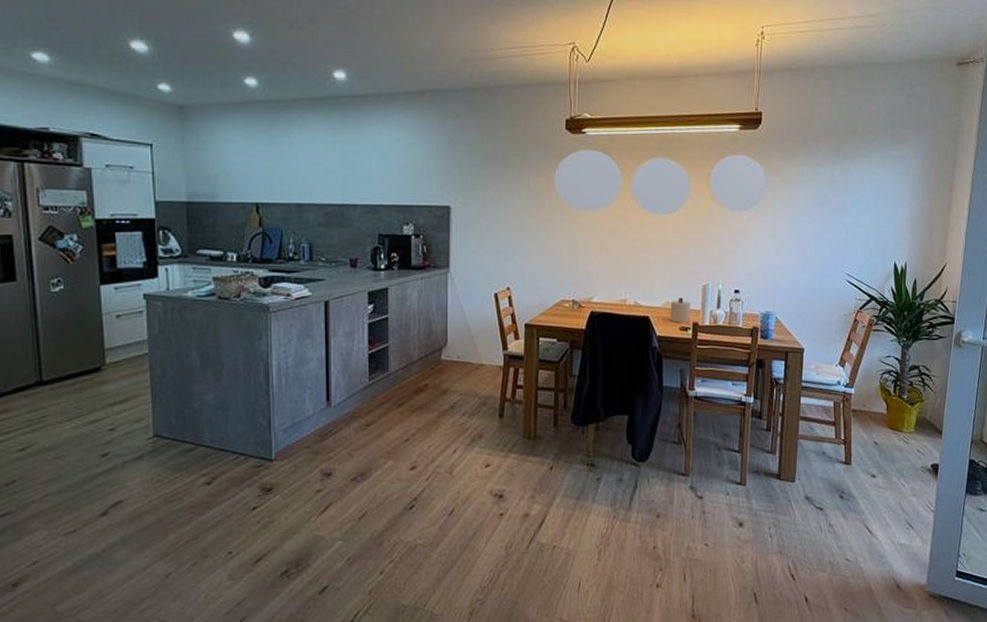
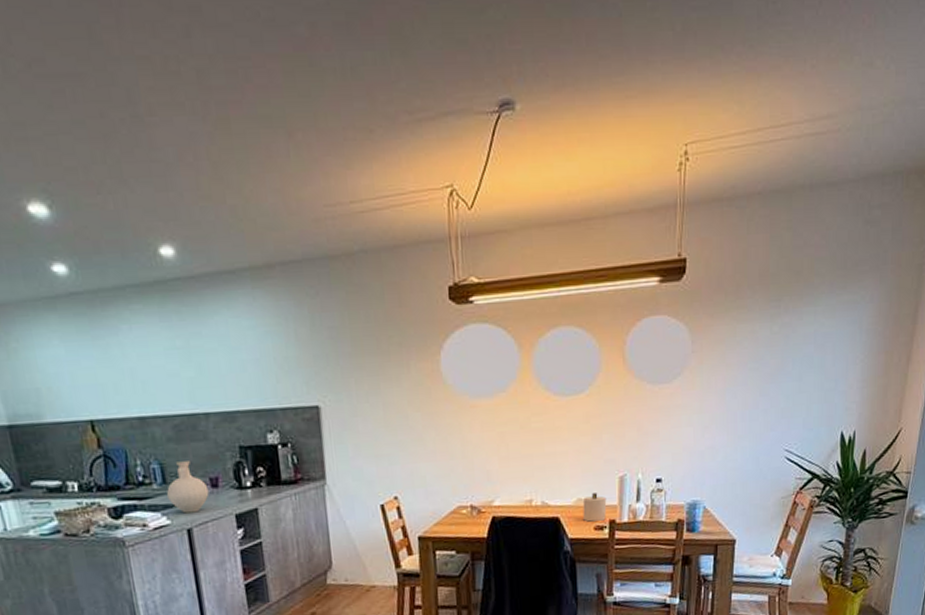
ceramic jug: none [312,243,348,288] -> present [167,461,209,514]

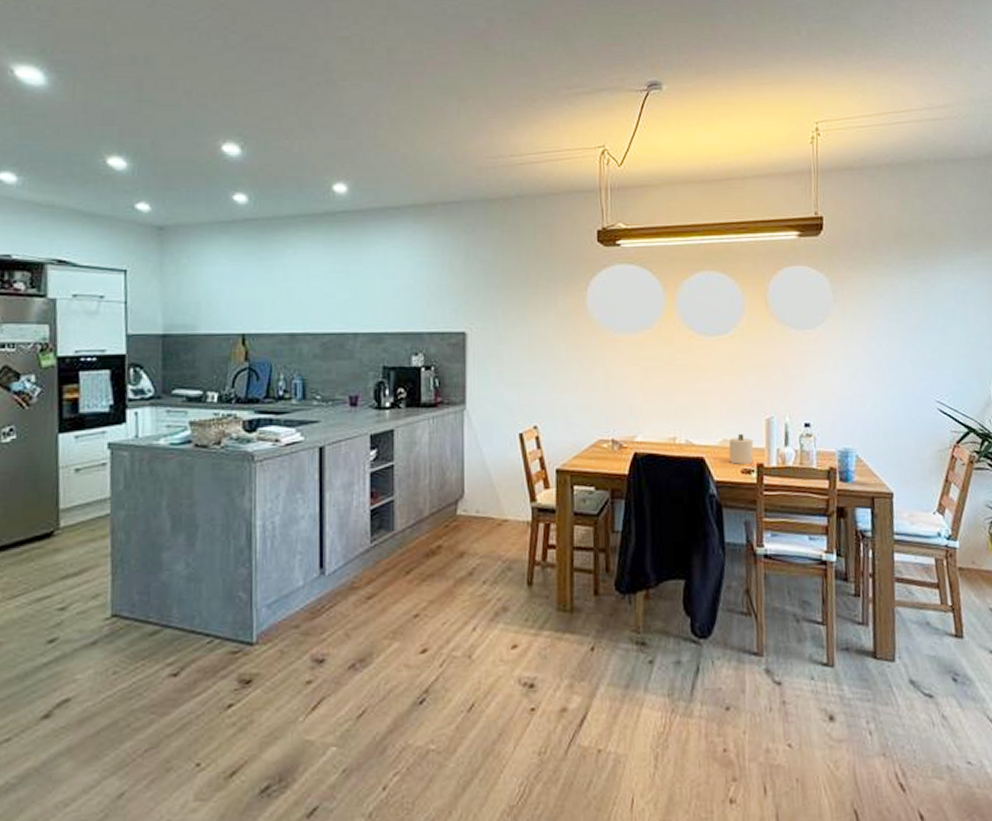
ceramic jug: present [167,461,209,514] -> none [305,378,347,431]

